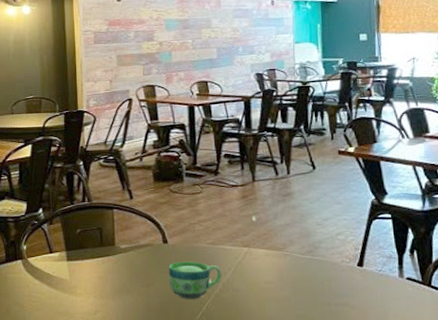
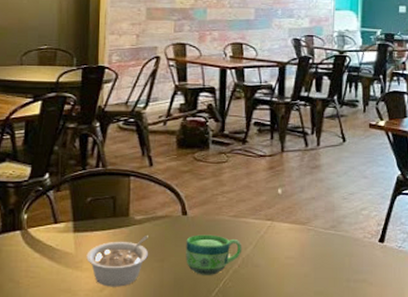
legume: none [80,263,135,310] -> present [86,236,148,287]

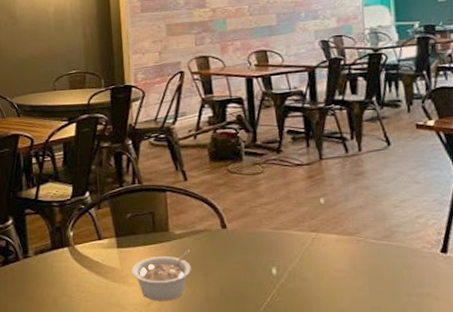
cup: present [186,234,242,275] -> none [228,248,288,289]

